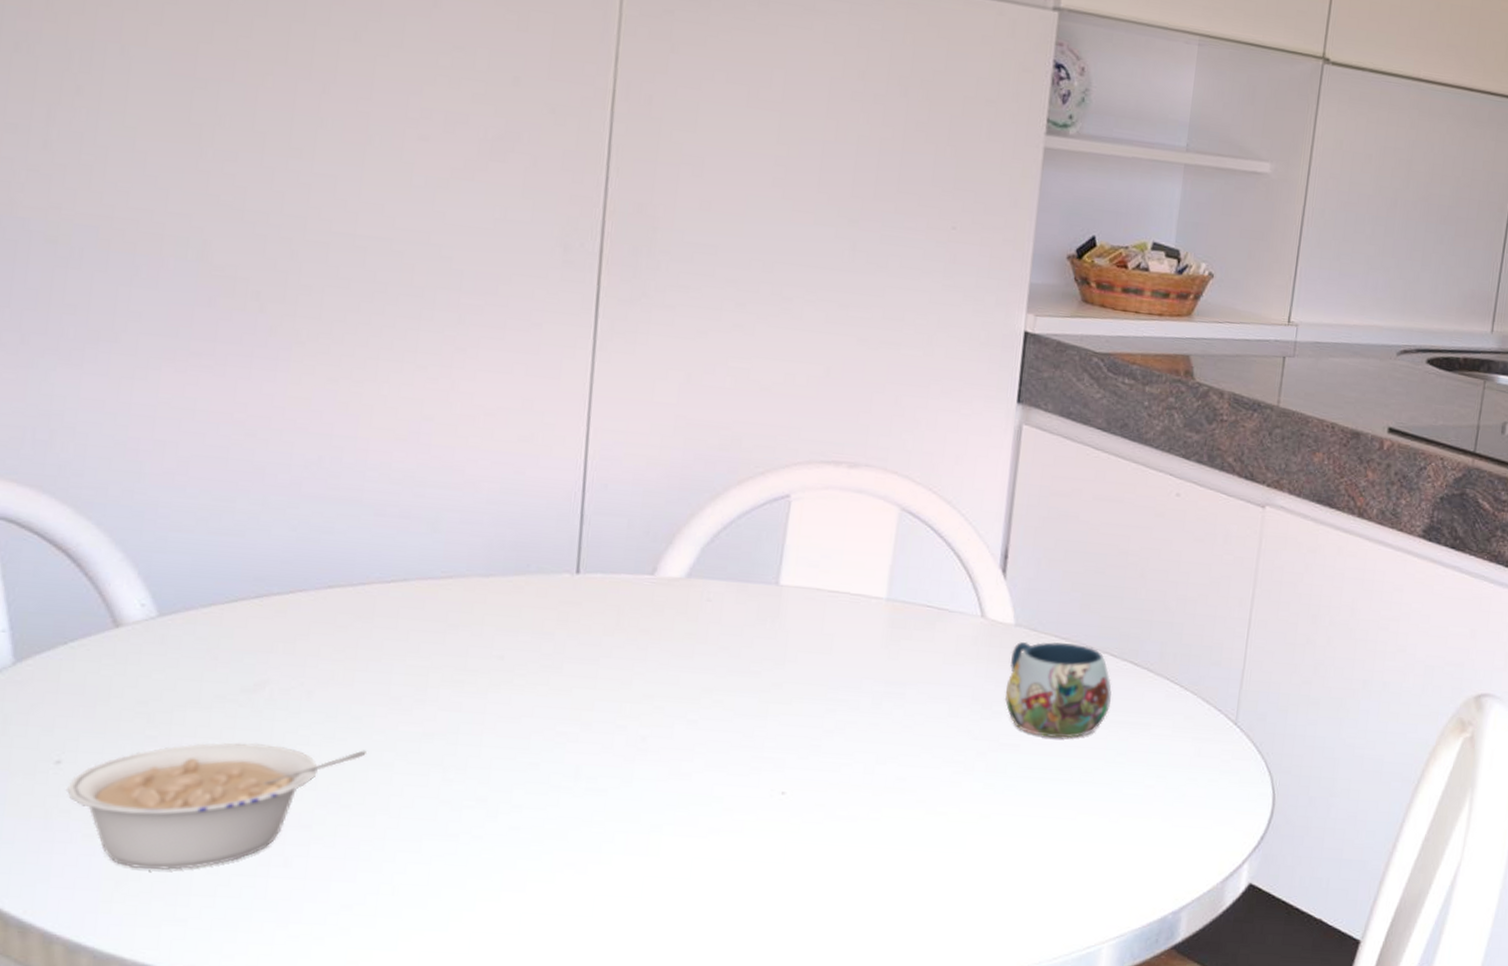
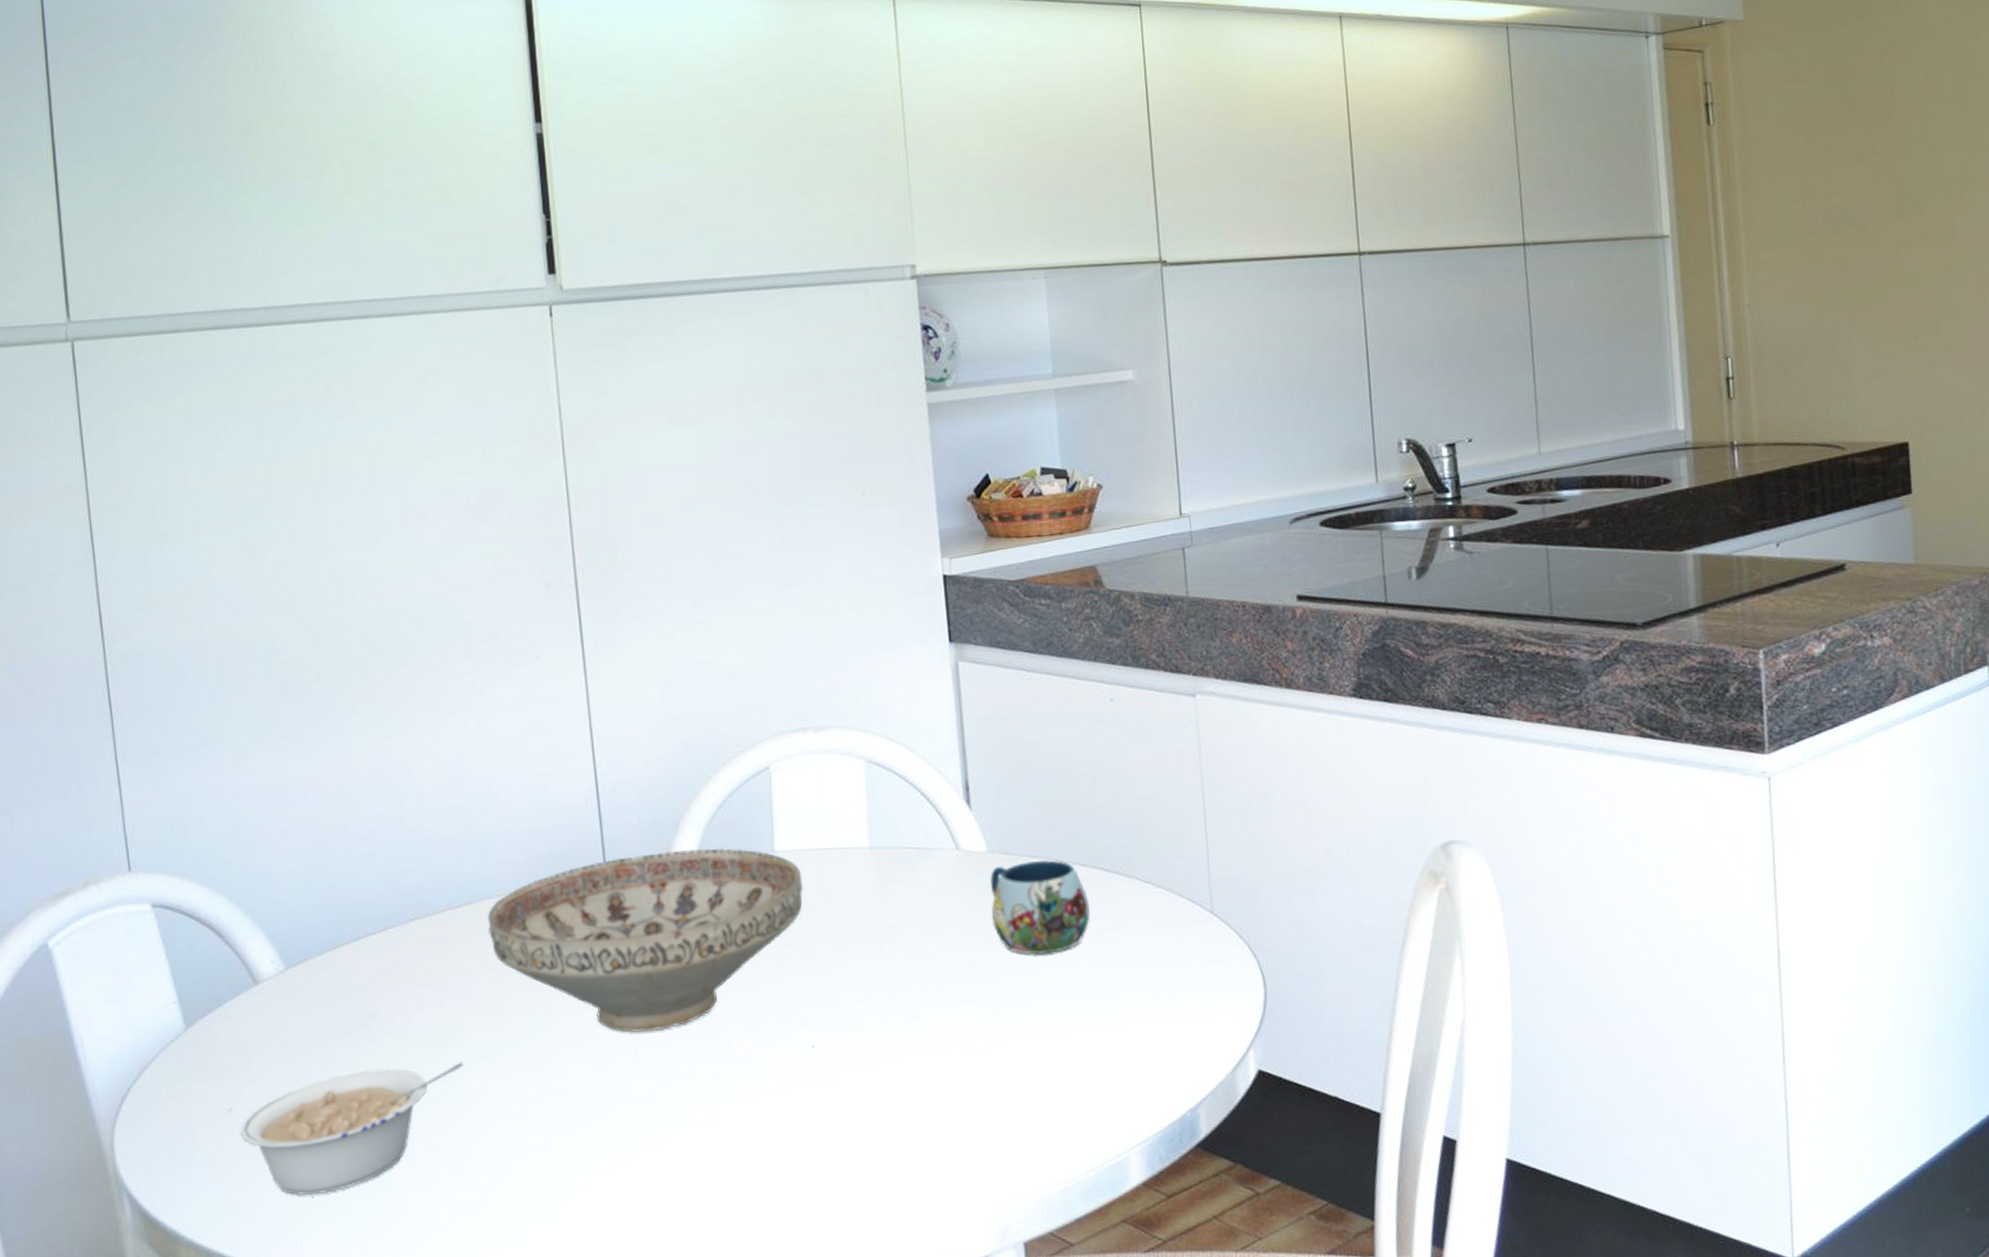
decorative bowl: none [422,561,805,752] -> present [487,847,804,1033]

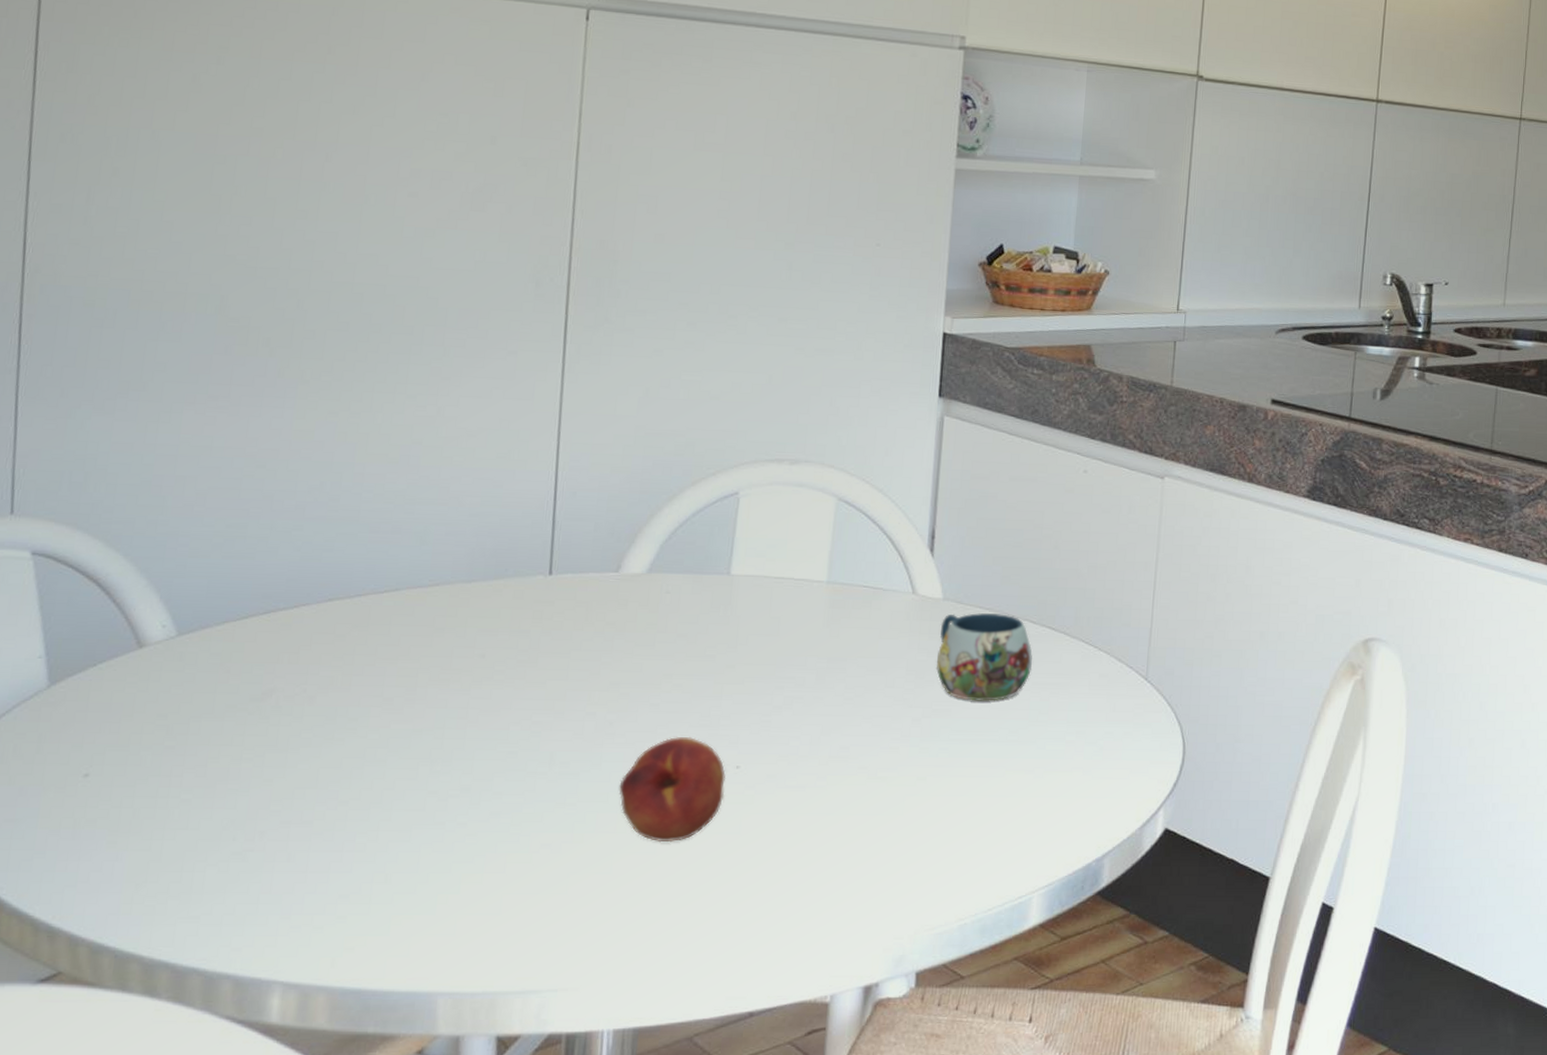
legume: present [239,1061,463,1196] -> none [92,747,362,871]
decorative bowl: present [487,847,804,1033] -> none [412,561,754,738]
fruit: none [703,1020,806,1130] -> present [618,737,726,843]

